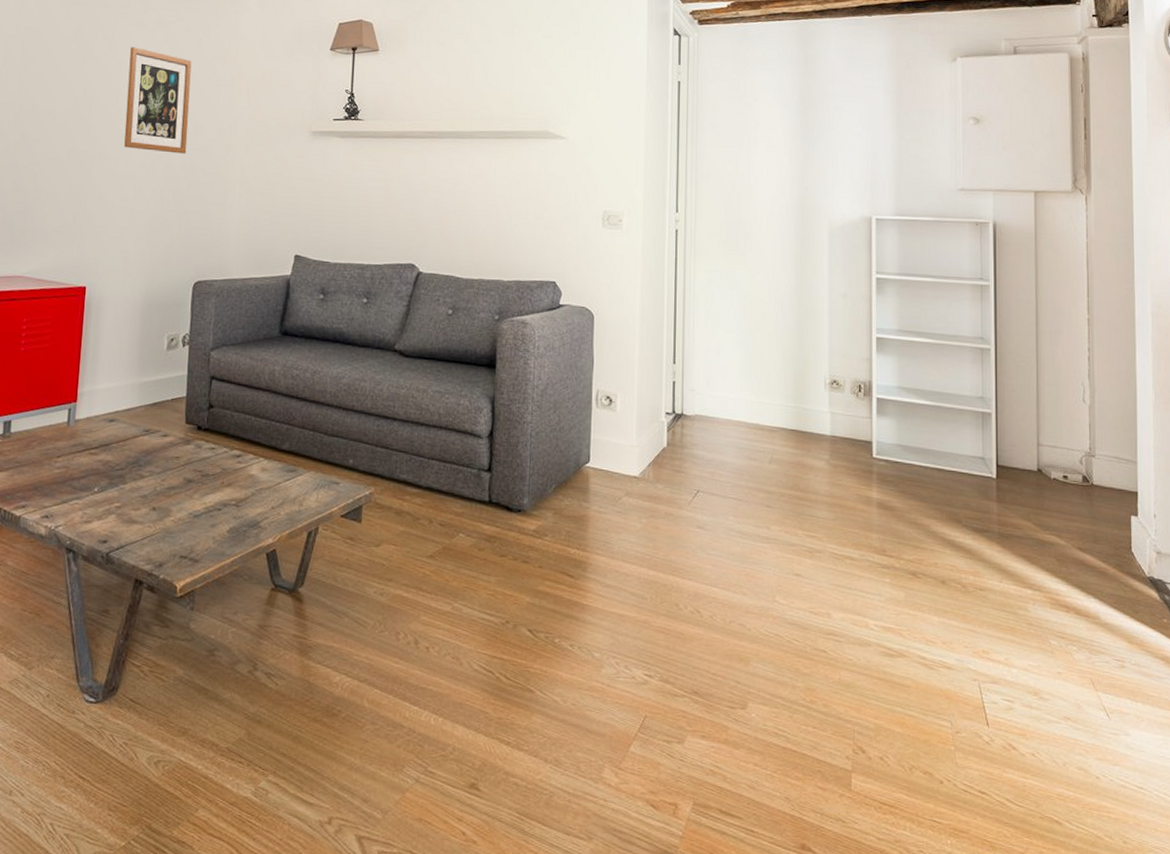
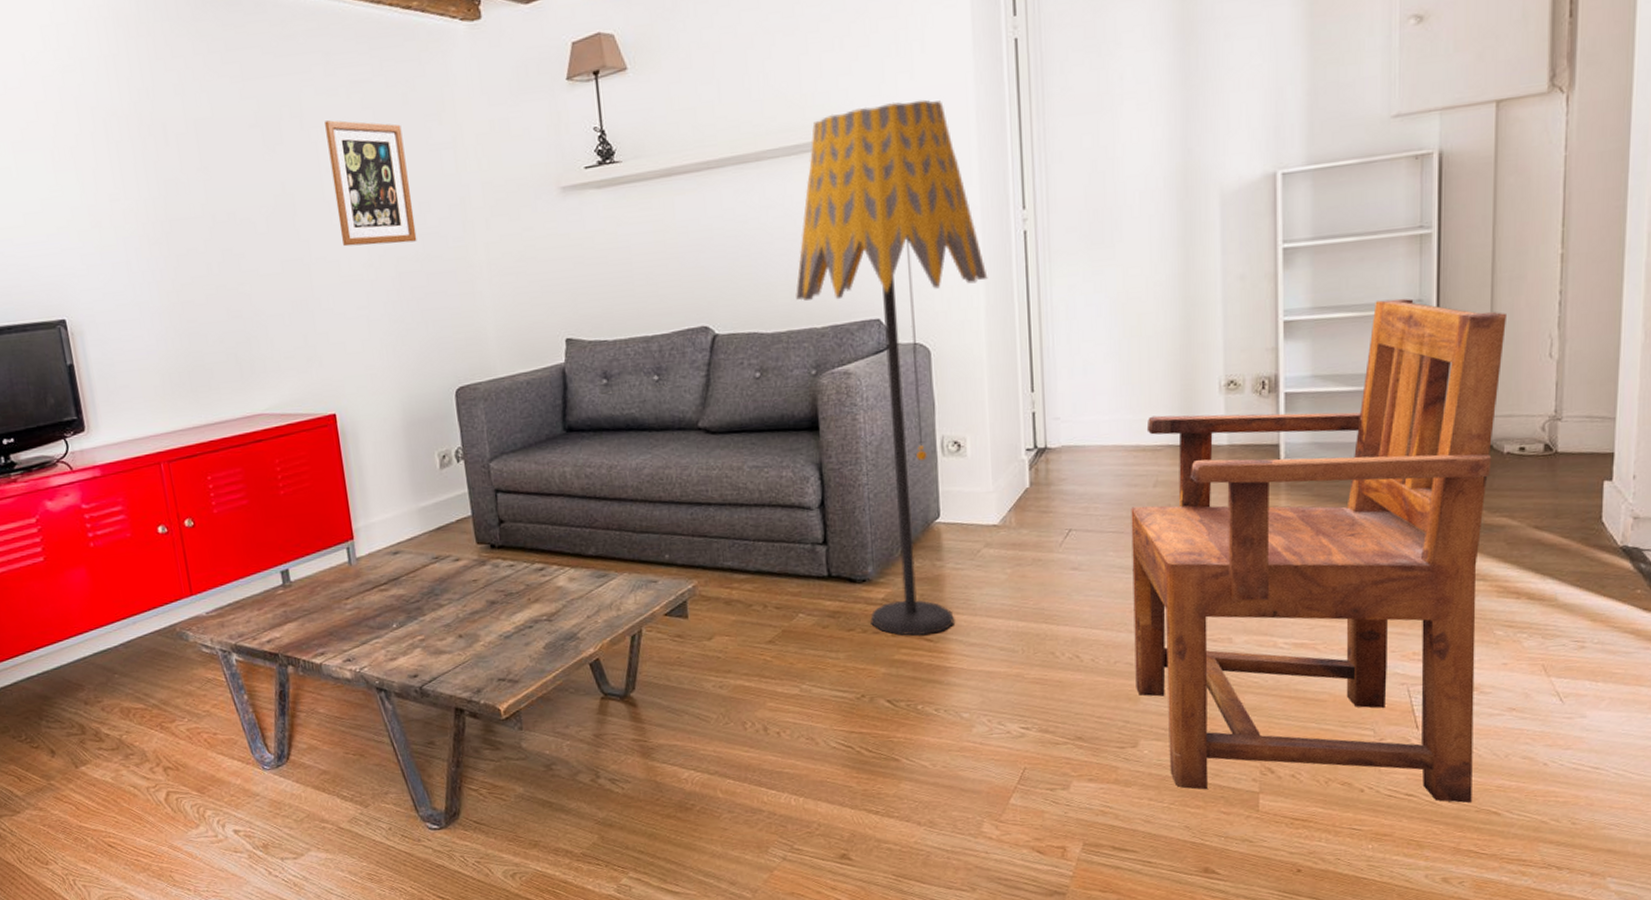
floor lamp: none [489,112,645,570] -> present [796,99,988,636]
armchair: none [747,333,1048,809] -> present [1131,298,1506,803]

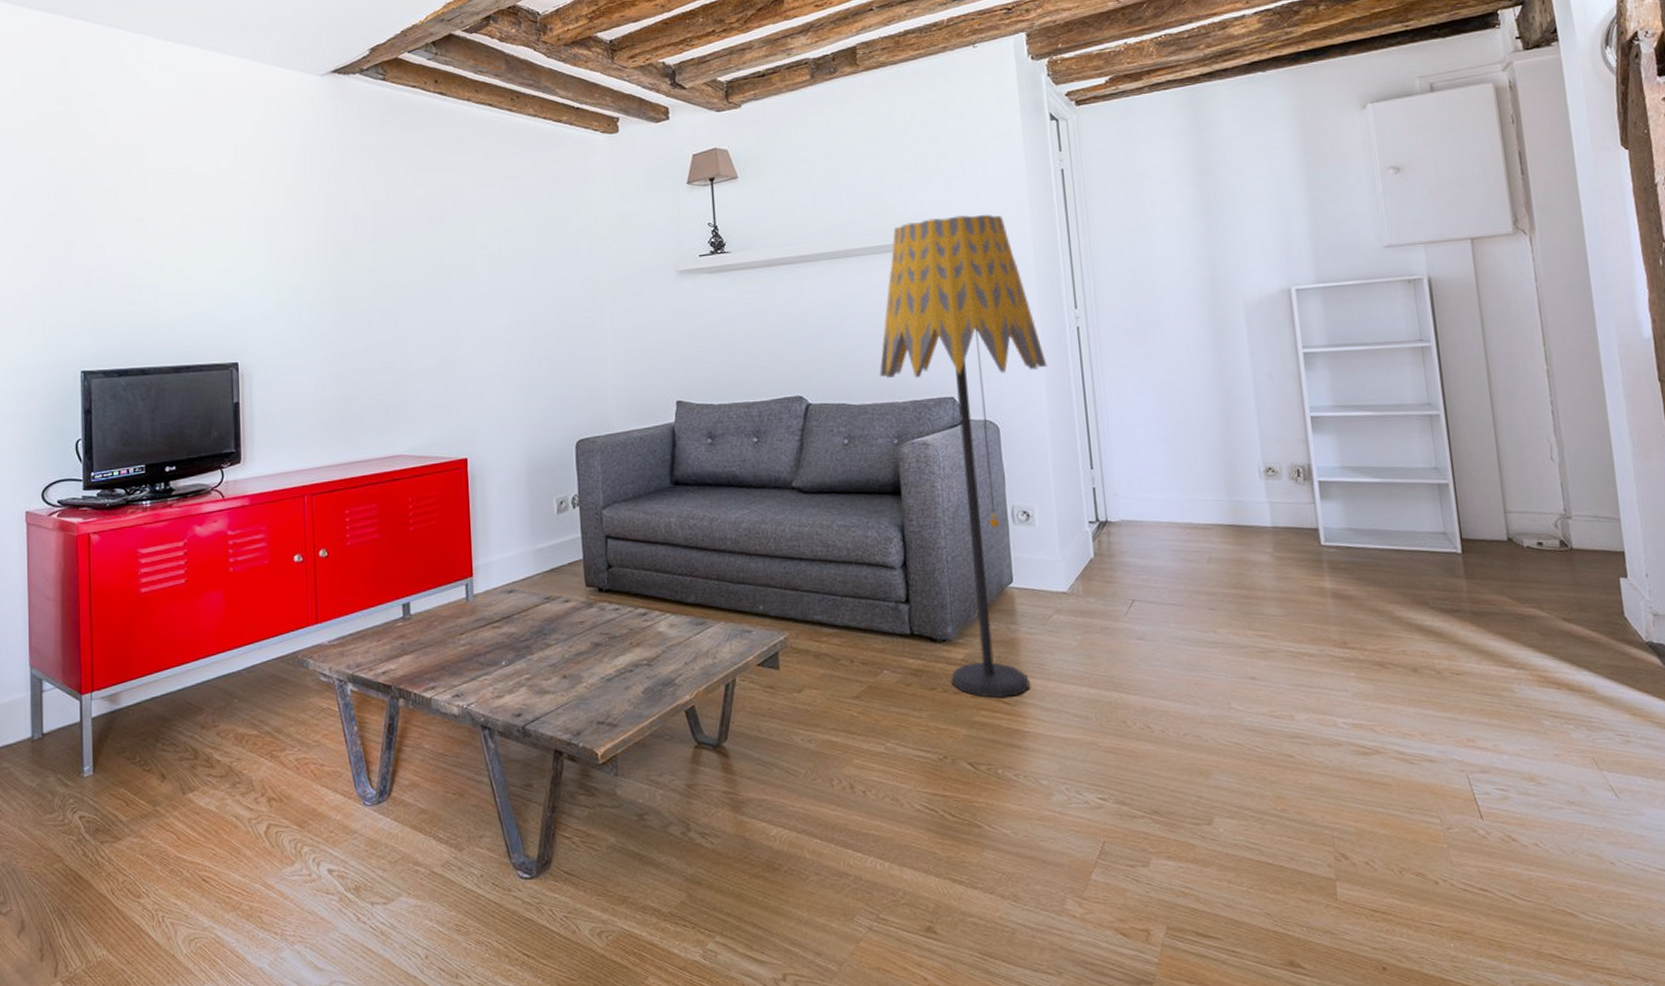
wall art: present [325,120,417,247] -> none [481,207,552,312]
armchair: present [1131,298,1506,803] -> none [1188,401,1546,902]

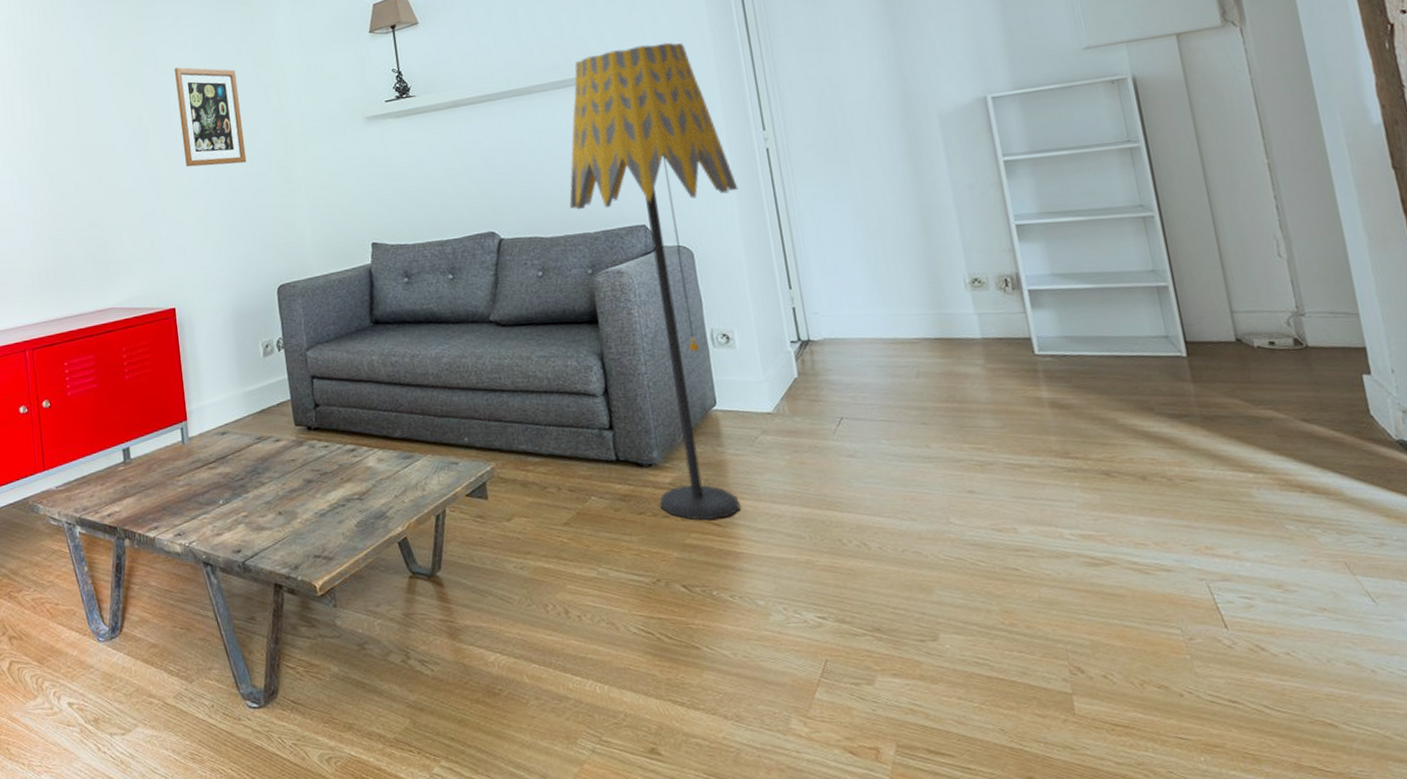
wall art: none [481,207,552,312] -> present [174,67,247,167]

